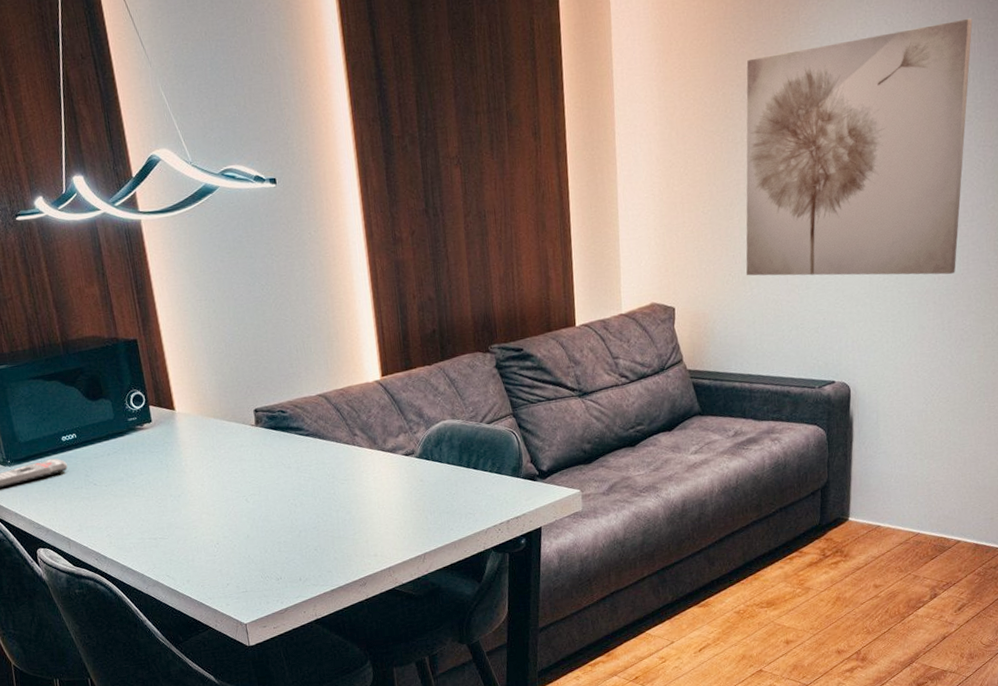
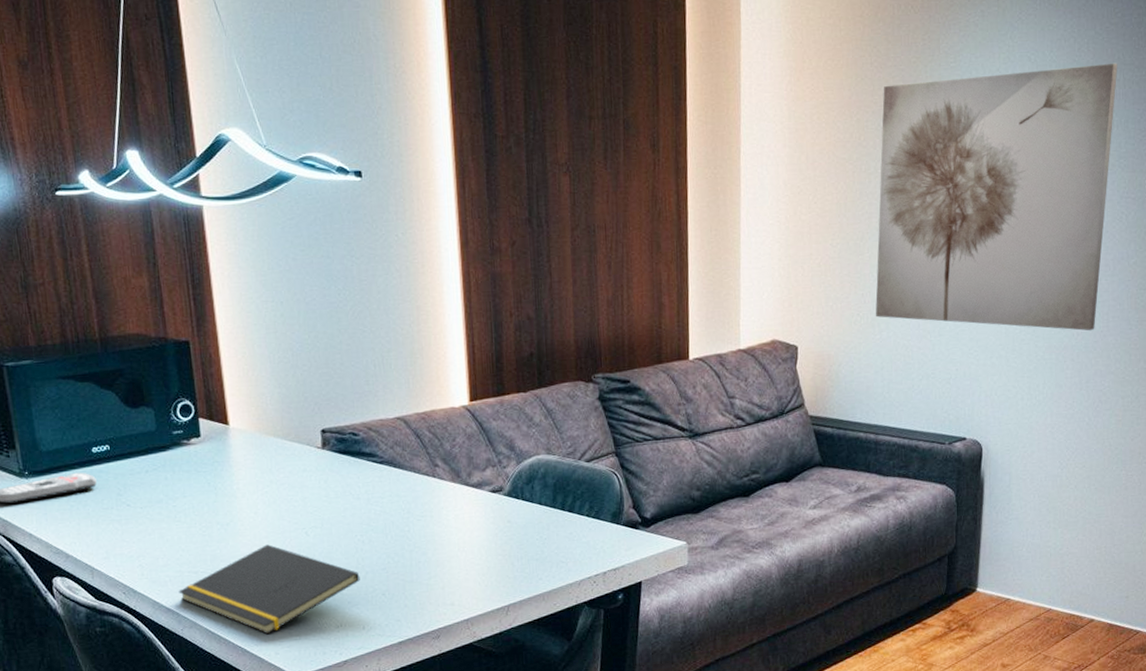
notepad: none [142,511,295,589] -> present [178,544,360,635]

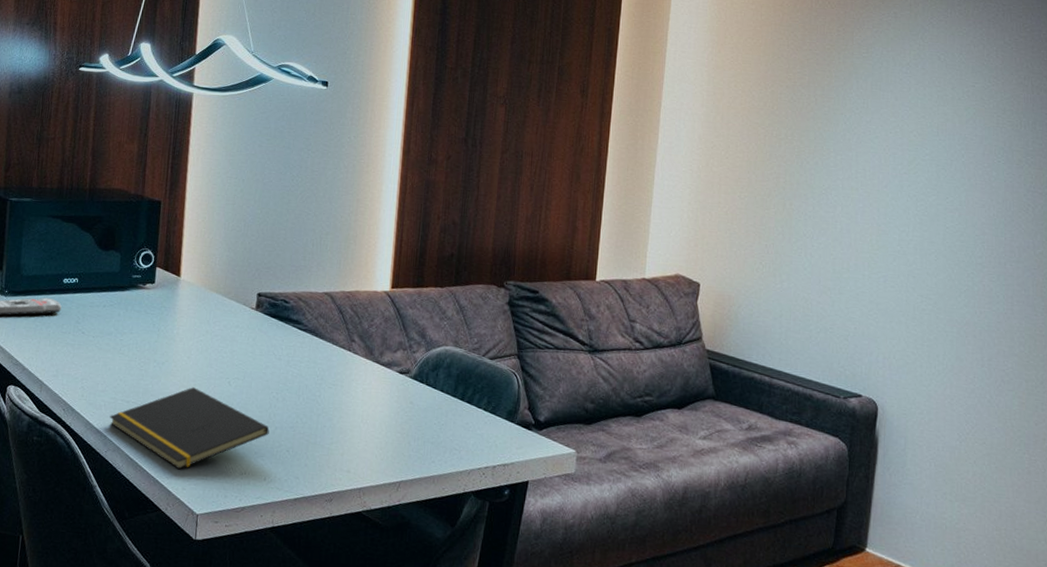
wall art: present [875,63,1118,331] -> none [777,65,1026,311]

